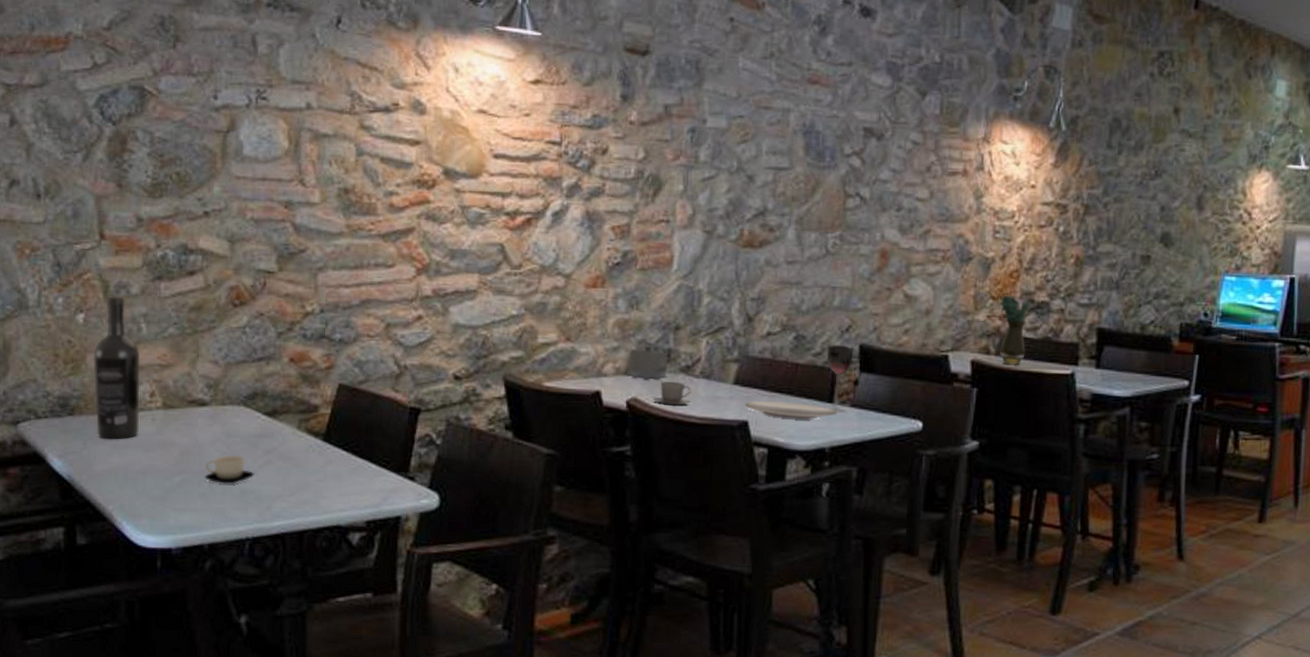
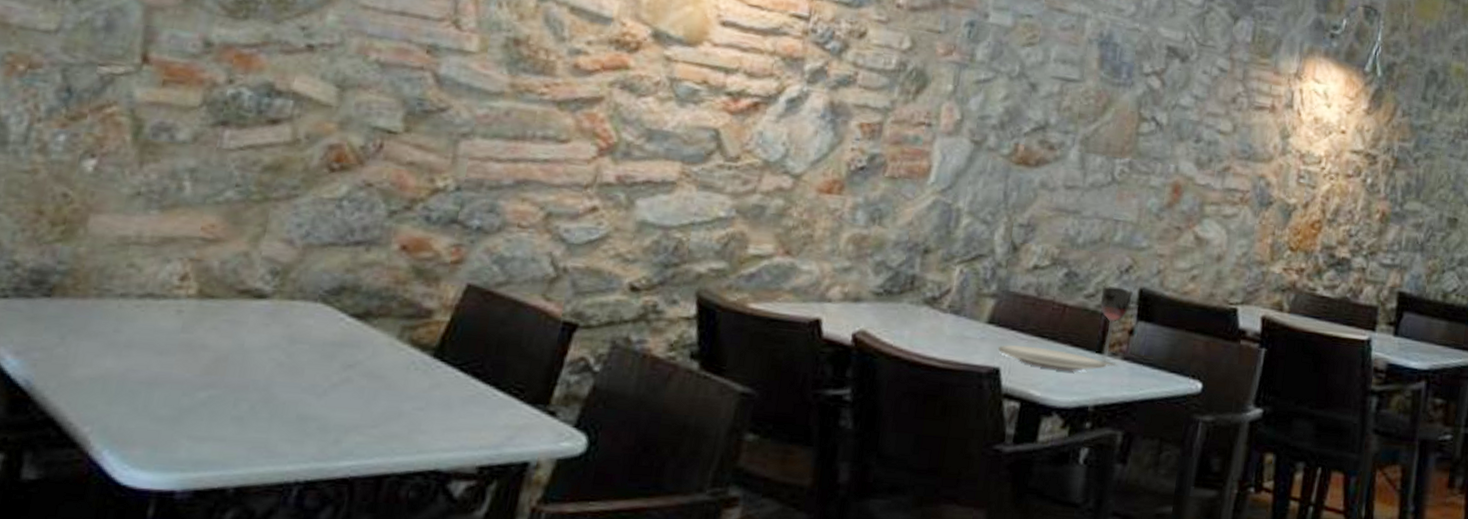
wine bottle: present [93,295,140,440] -> none [85,139,176,336]
cup: present [204,455,254,484] -> none [244,367,323,407]
sugar bowl: present [626,345,668,382] -> none [856,267,910,313]
cup: present [652,381,691,405] -> none [885,313,935,343]
vase: present [1000,291,1029,366] -> none [1294,242,1330,327]

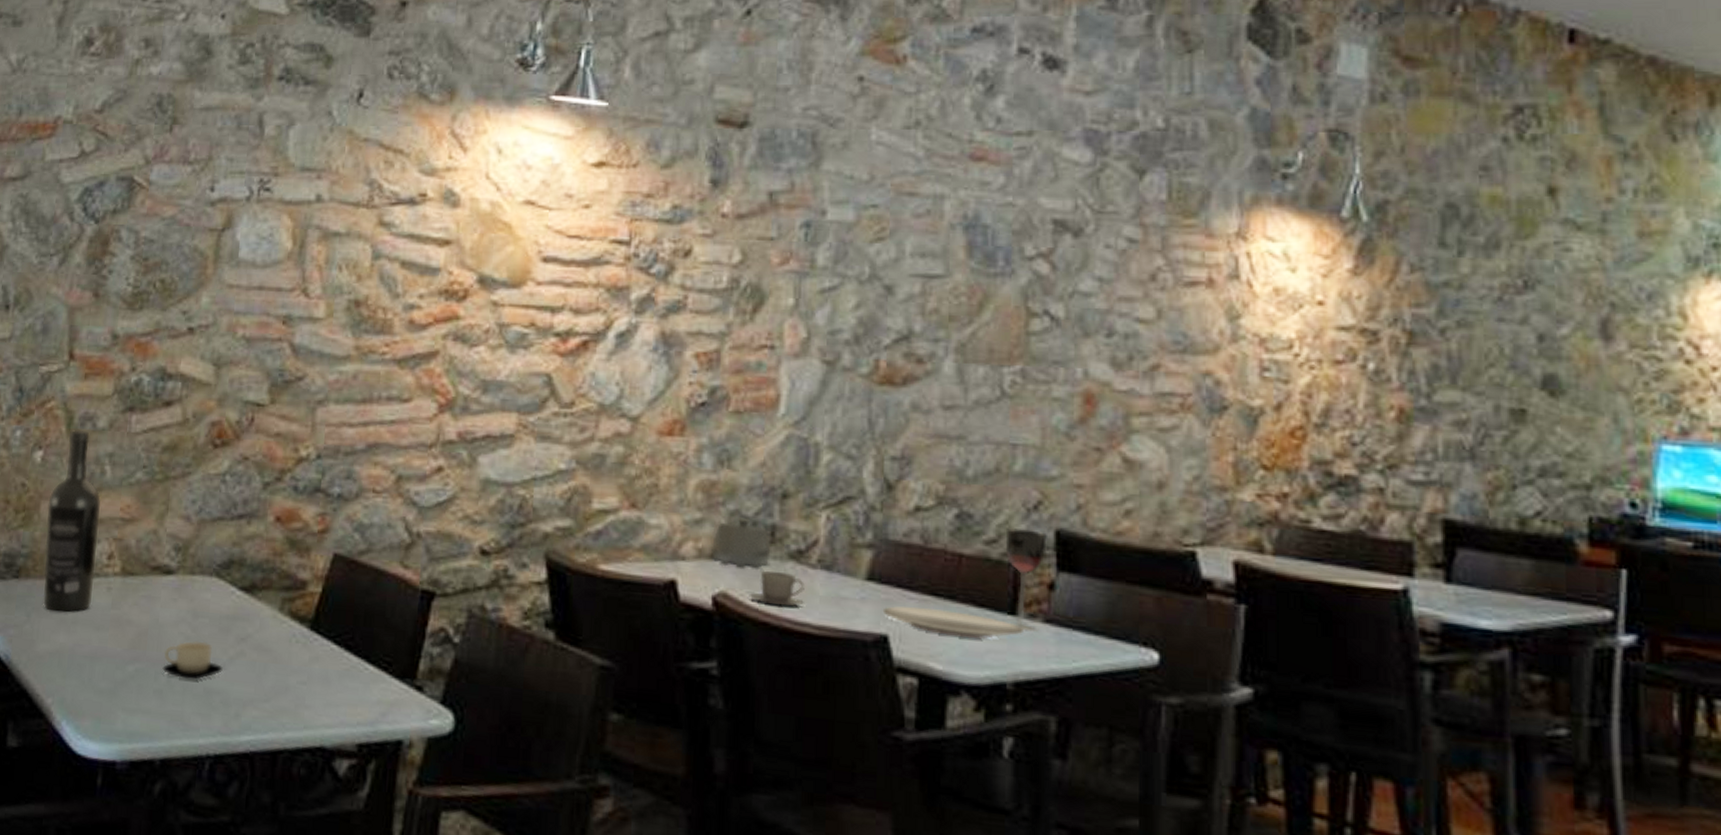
wine bottle: none [85,139,176,336] -> present [43,429,102,613]
cup: none [244,367,323,407] -> present [162,640,223,680]
sugar bowl: none [856,267,910,313] -> present [712,517,771,571]
cup: none [885,313,935,343] -> present [748,570,805,606]

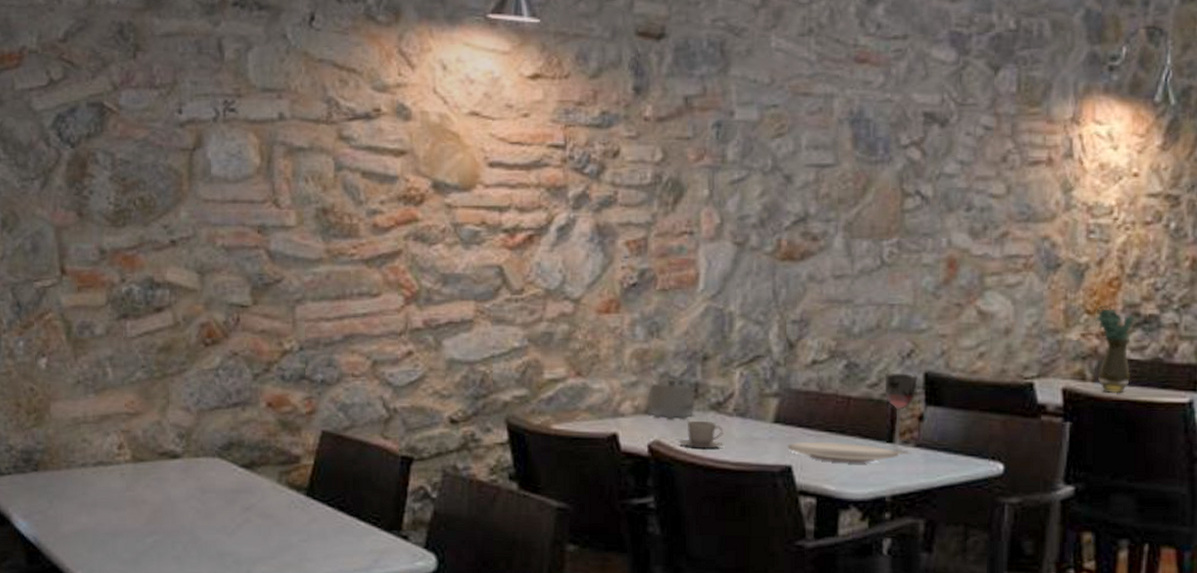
wine bottle: present [43,429,102,613] -> none [57,337,107,498]
cup: present [162,640,223,680] -> none [178,512,232,545]
vase: none [1276,457,1325,573] -> present [1097,303,1134,394]

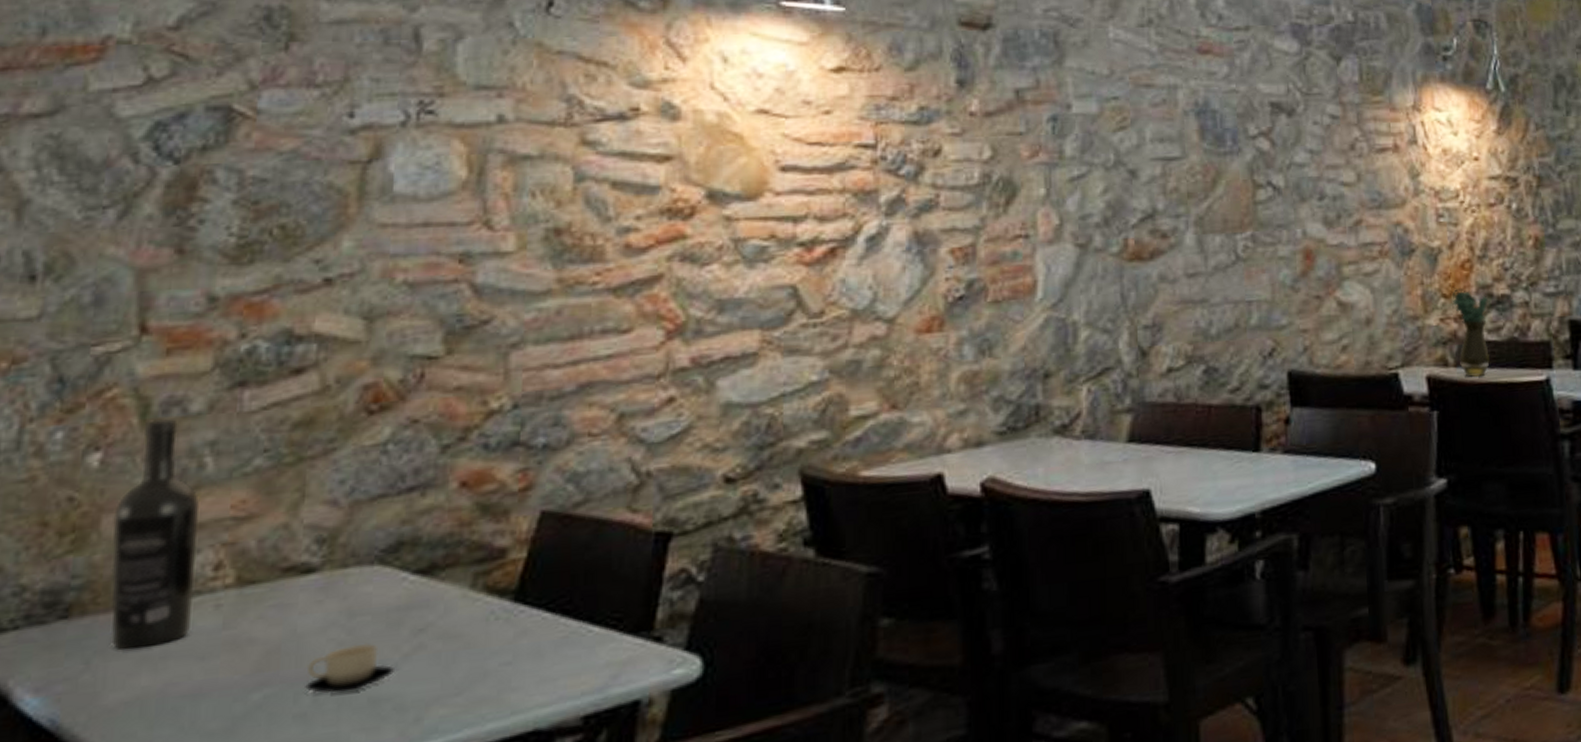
wine bottle: none [57,337,107,498] -> present [110,418,201,651]
cup: none [178,512,232,545] -> present [305,643,394,694]
sugar bowl: present [646,378,695,421] -> none [977,402,1036,453]
cup: present [678,420,723,449] -> none [1017,448,1071,481]
plate: present [787,442,899,464] -> none [1143,457,1267,480]
wineglass: present [884,372,918,455] -> none [1246,374,1281,464]

